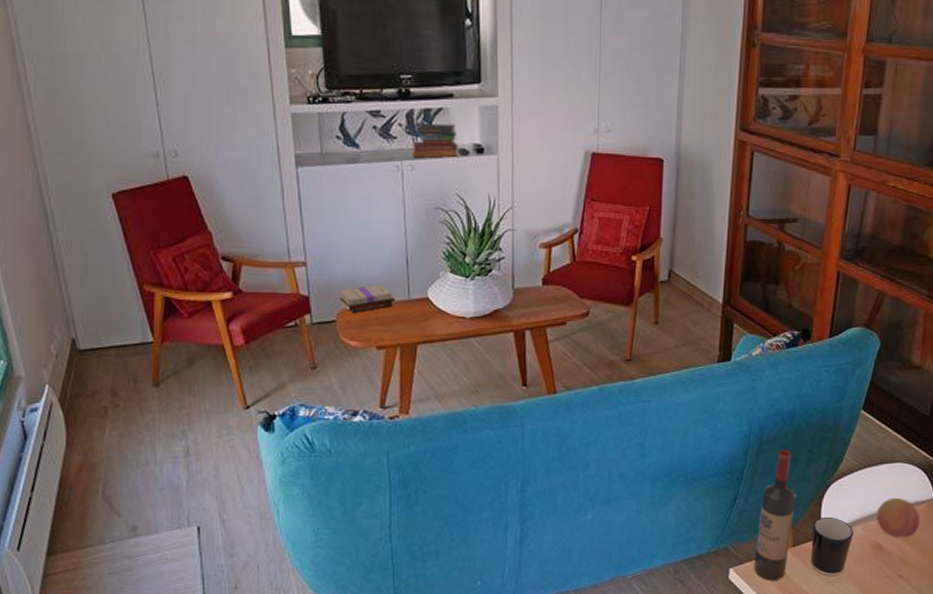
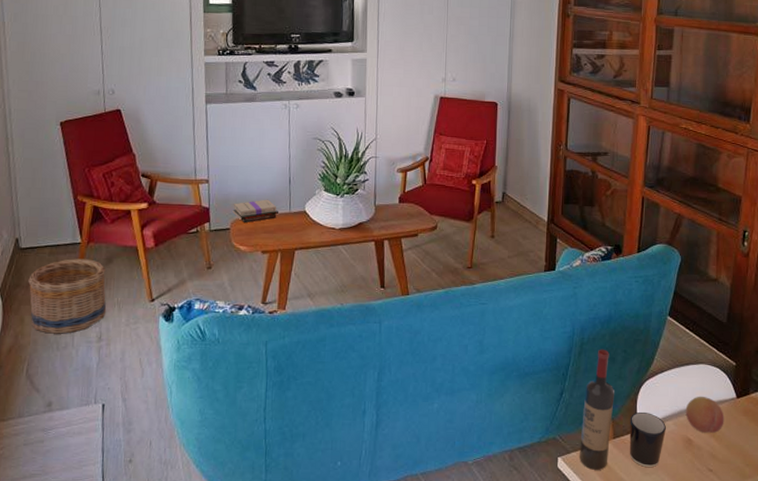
basket: none [93,361,191,449] -> present [28,259,106,334]
books: present [411,123,458,158] -> none [297,72,334,99]

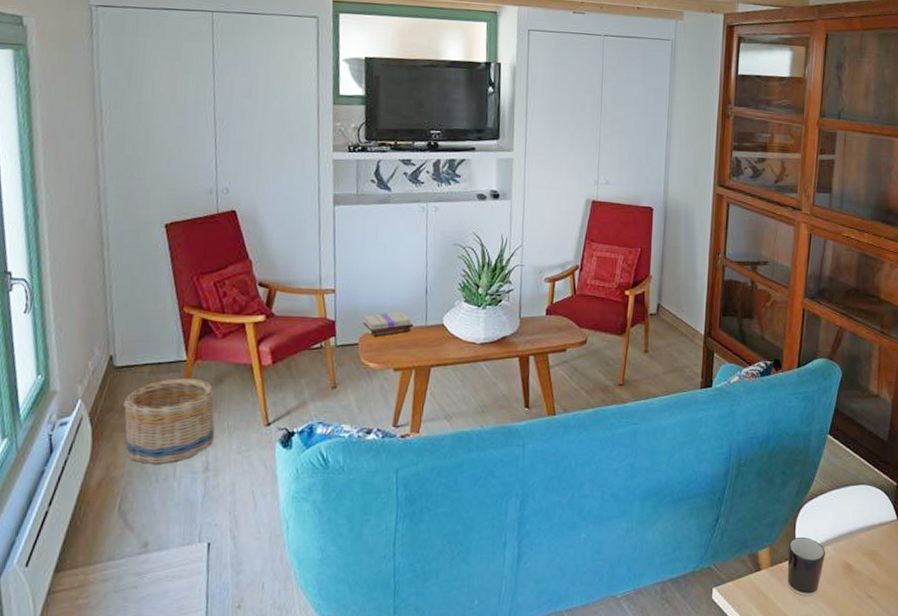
wine bottle: present [580,349,614,470] -> none [735,470,772,600]
fruit: present [685,396,724,433] -> none [845,518,885,557]

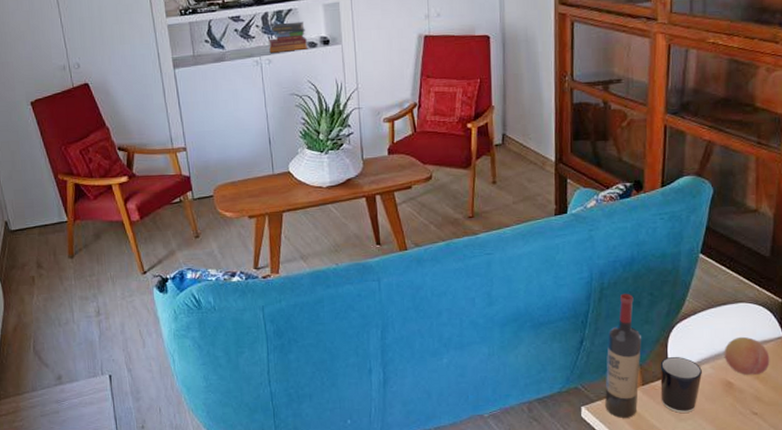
basket: present [123,378,215,464] -> none [22,236,100,311]
books: present [362,311,414,337] -> none [214,162,262,188]
books: none [436,172,477,201] -> present [267,21,307,53]
wine bottle: none [735,470,772,600] -> present [605,293,641,418]
fruit: none [845,518,885,557] -> present [724,336,770,375]

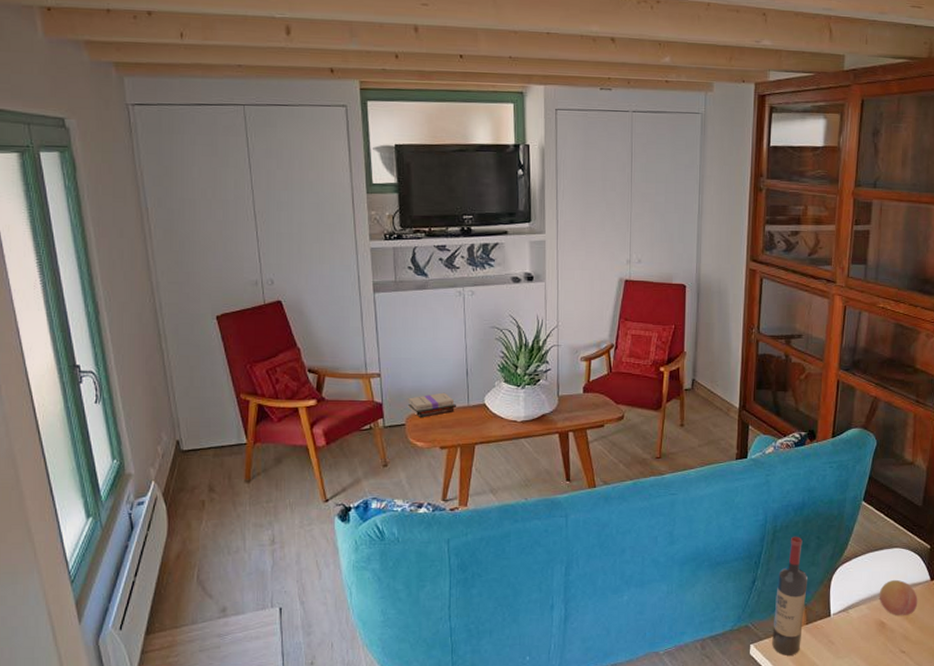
books: none [214,162,262,188] -> present [407,392,457,417]
books: present [267,21,307,53] -> none [472,256,511,285]
mug: present [660,356,702,414] -> none [822,597,859,652]

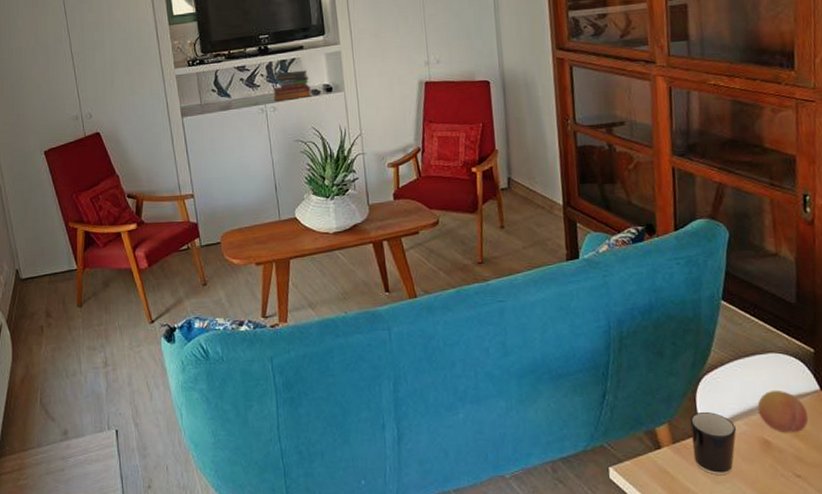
books: present [407,392,457,417] -> none [221,208,269,235]
books: none [472,256,511,285] -> present [272,70,311,101]
wine bottle: present [772,536,807,656] -> none [631,342,670,480]
mug: none [822,597,859,652] -> present [689,411,736,476]

